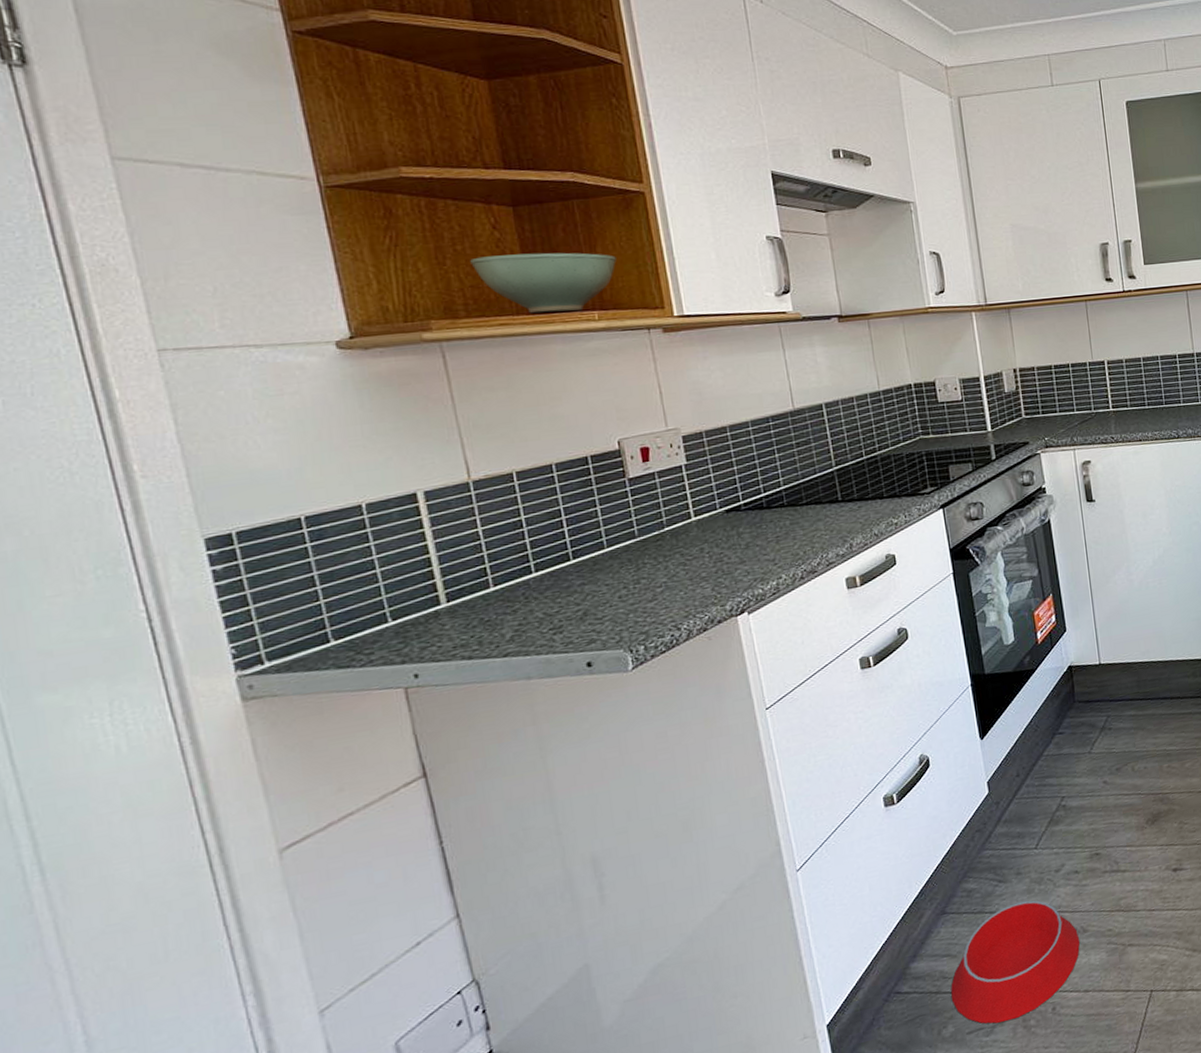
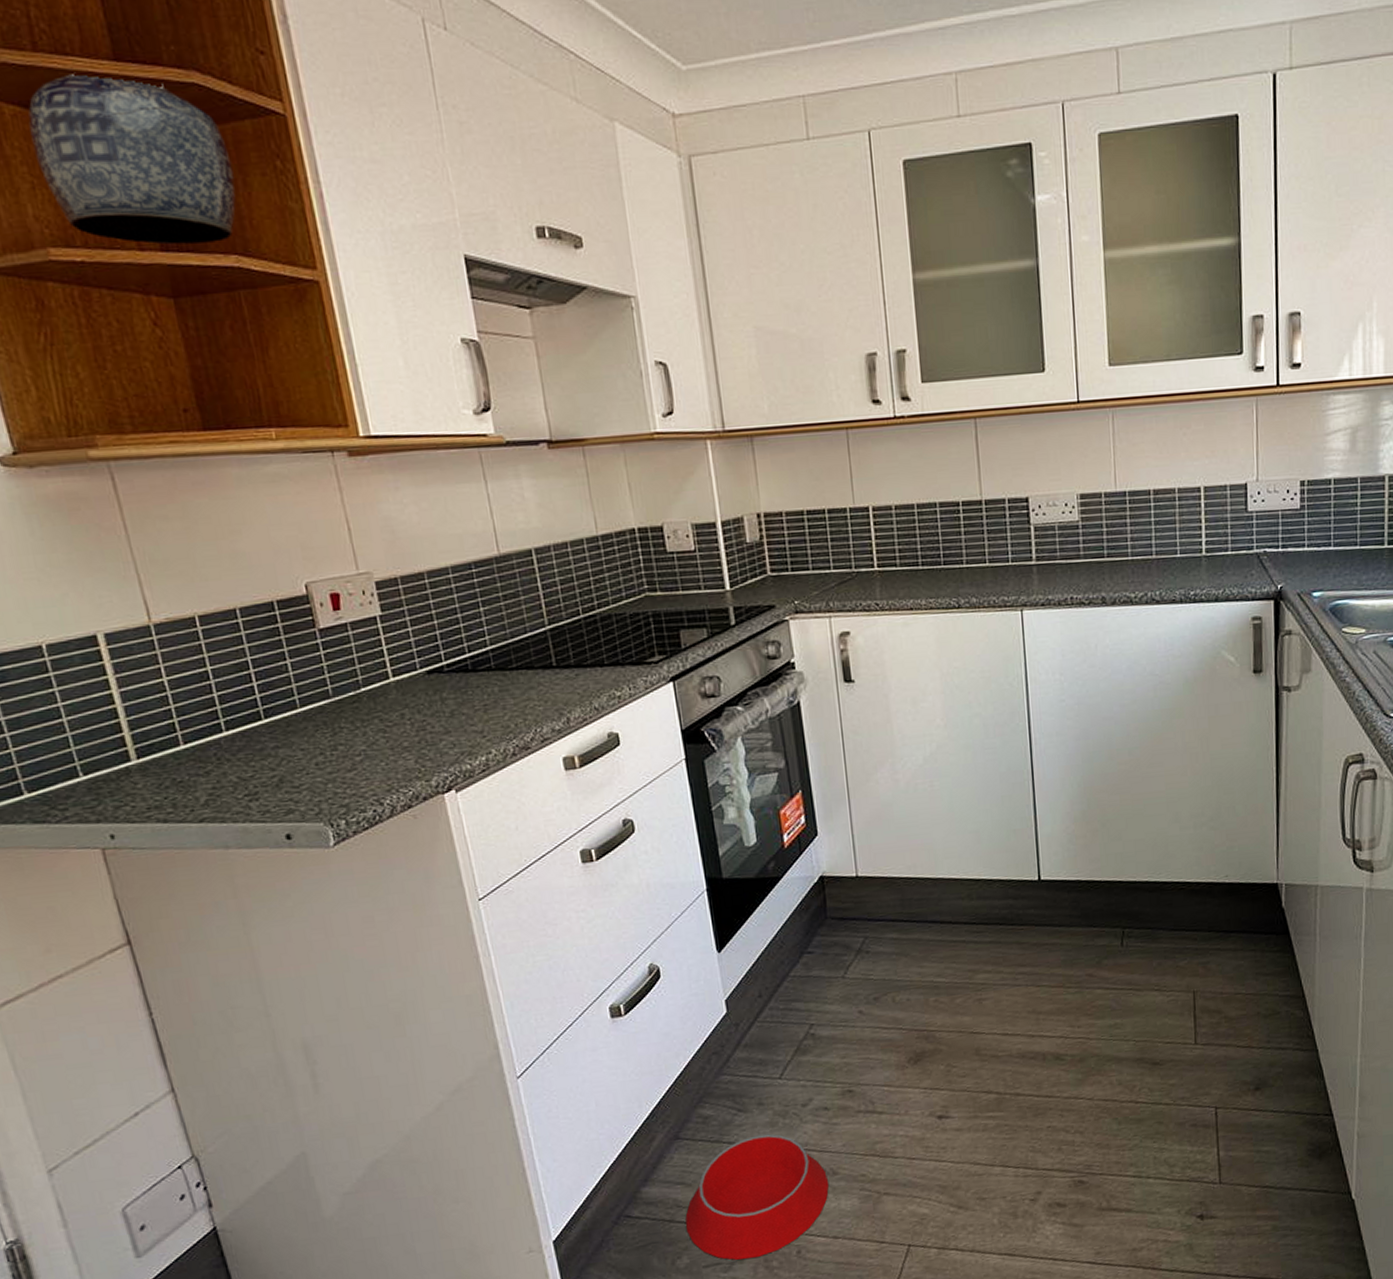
decorative jar: none [391,30,576,164] -> present [27,74,237,245]
bowl: present [468,252,617,315] -> none [130,355,292,431]

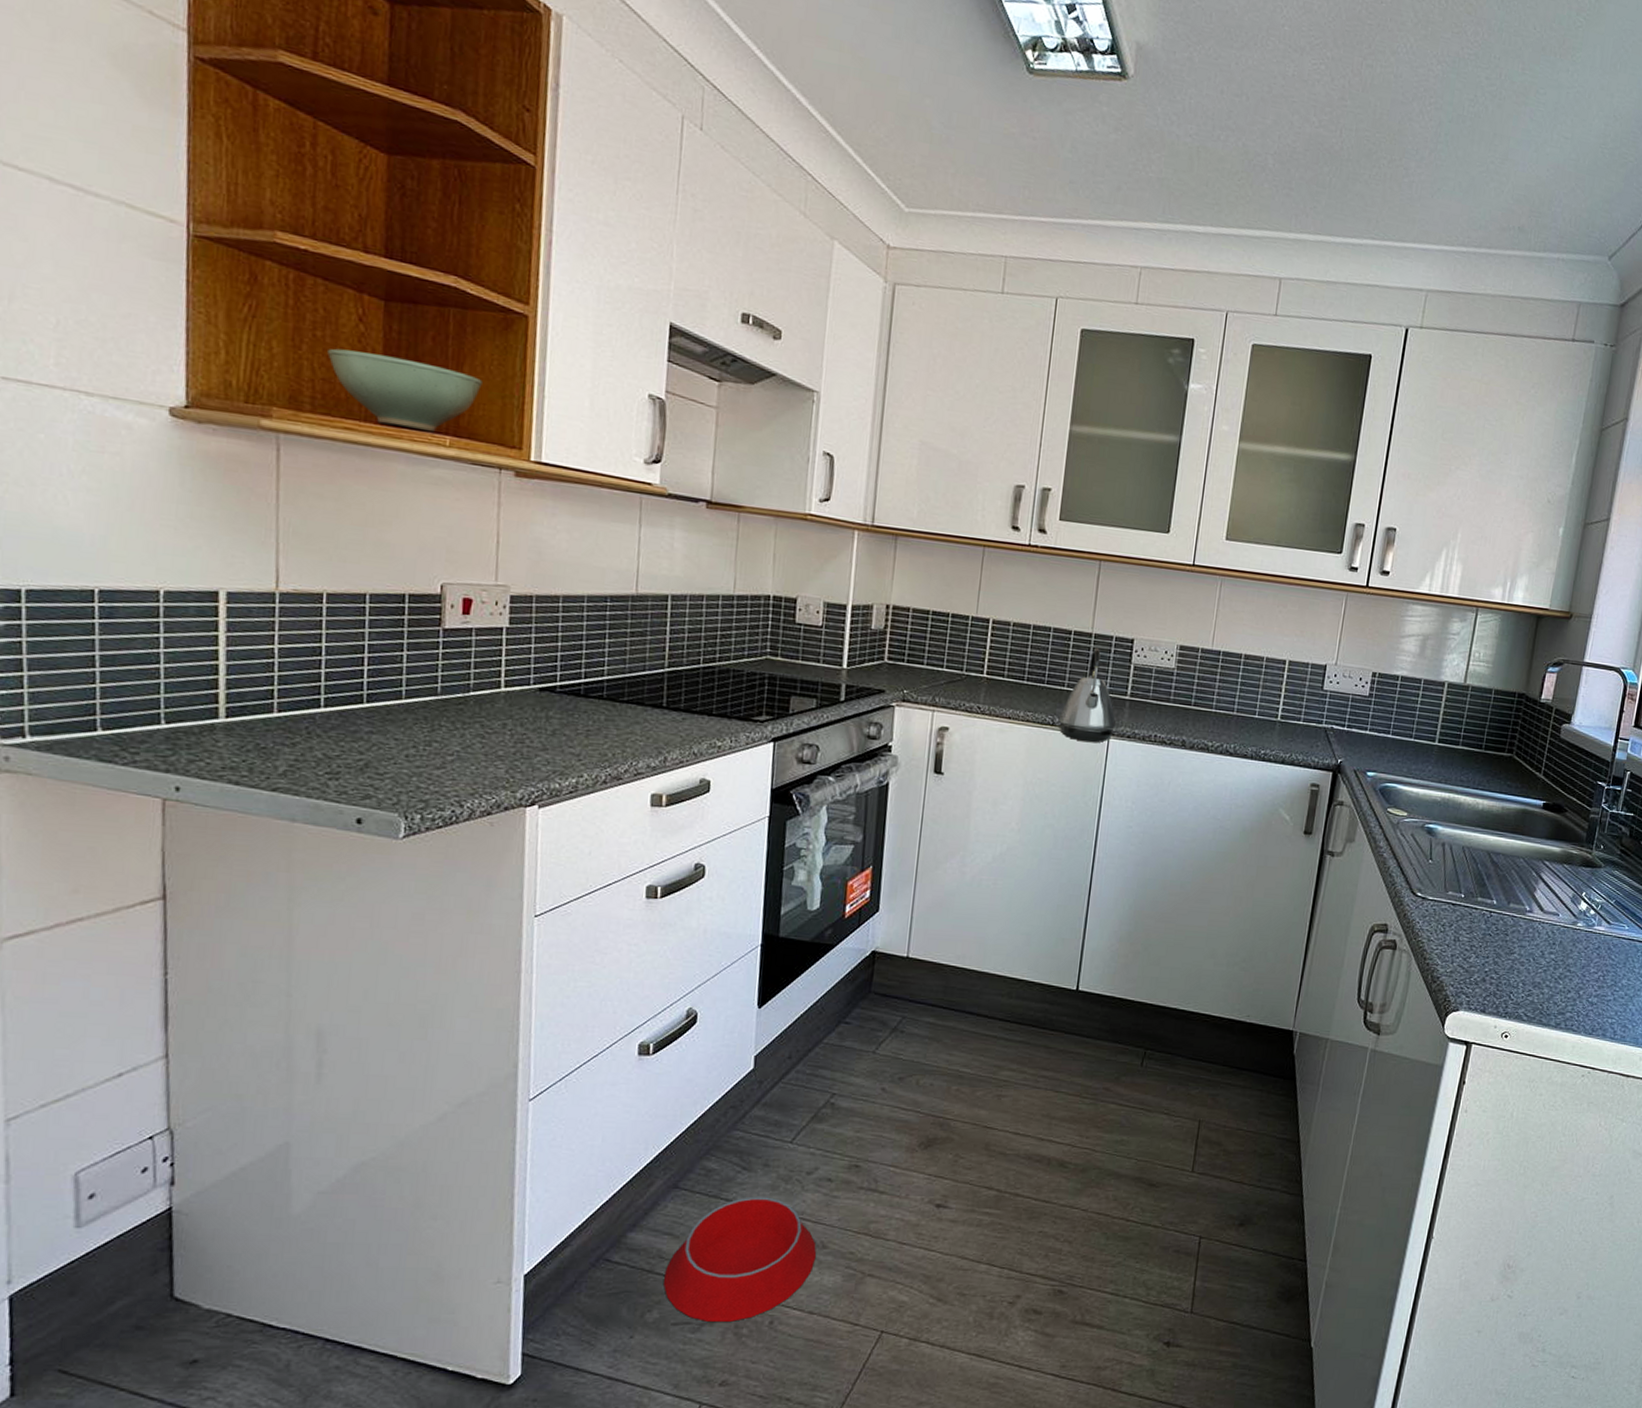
decorative jar: present [27,74,237,245] -> none [287,86,474,262]
bowl: none [130,355,292,431] -> present [326,348,482,433]
kettle: none [963,515,1027,619] -> present [1058,648,1117,743]

